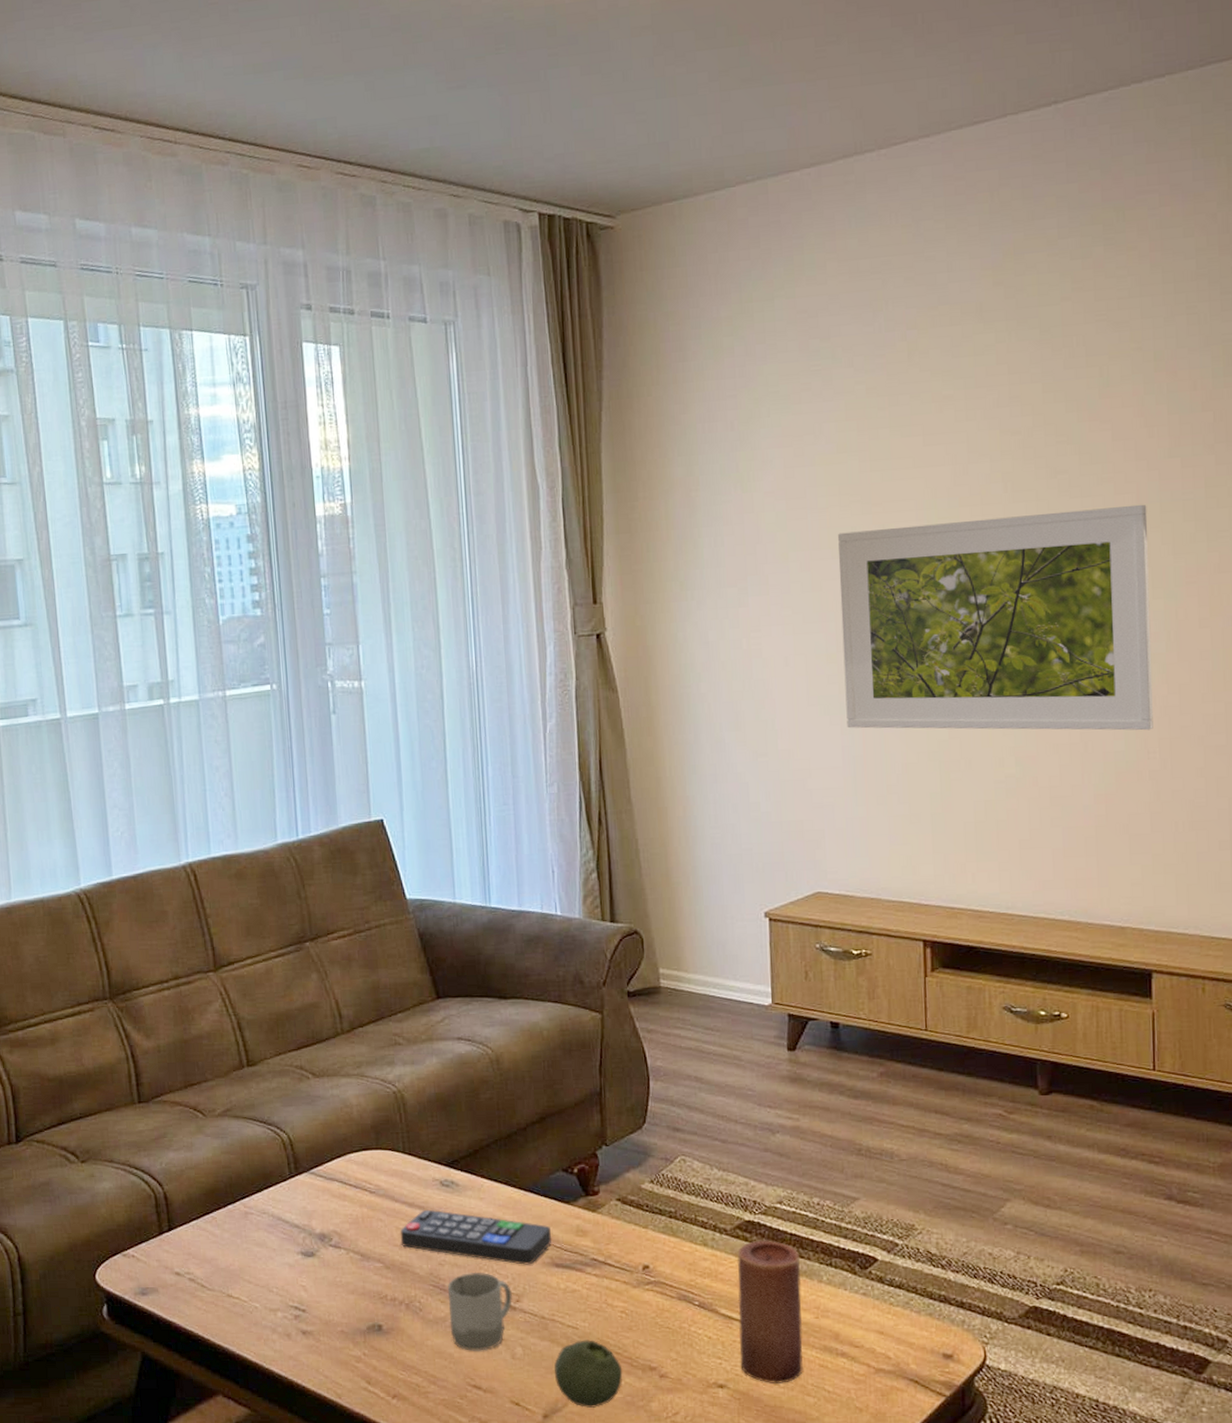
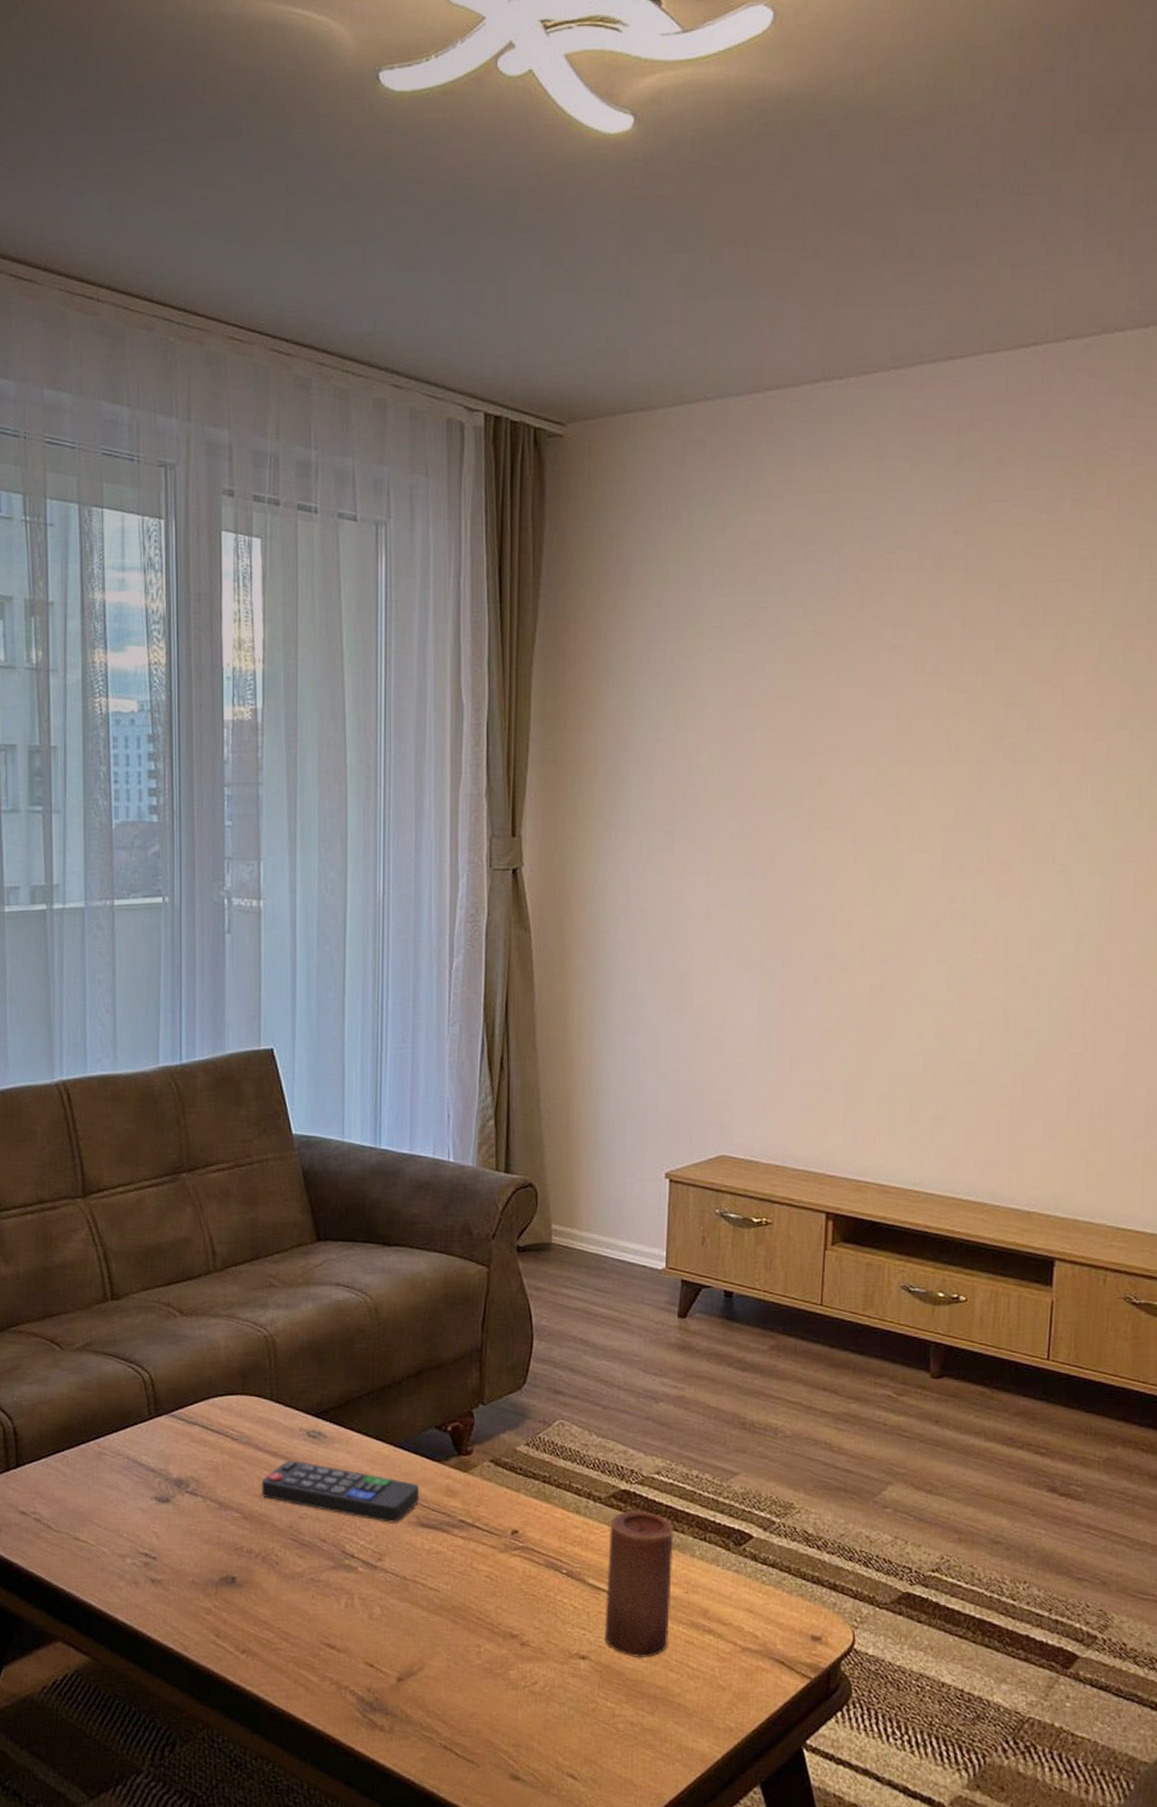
cup: present [448,1272,513,1351] -> none [308,1527,375,1609]
fruit: present [554,1340,623,1408] -> none [413,1603,483,1673]
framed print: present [838,504,1153,731] -> none [766,776,1092,1011]

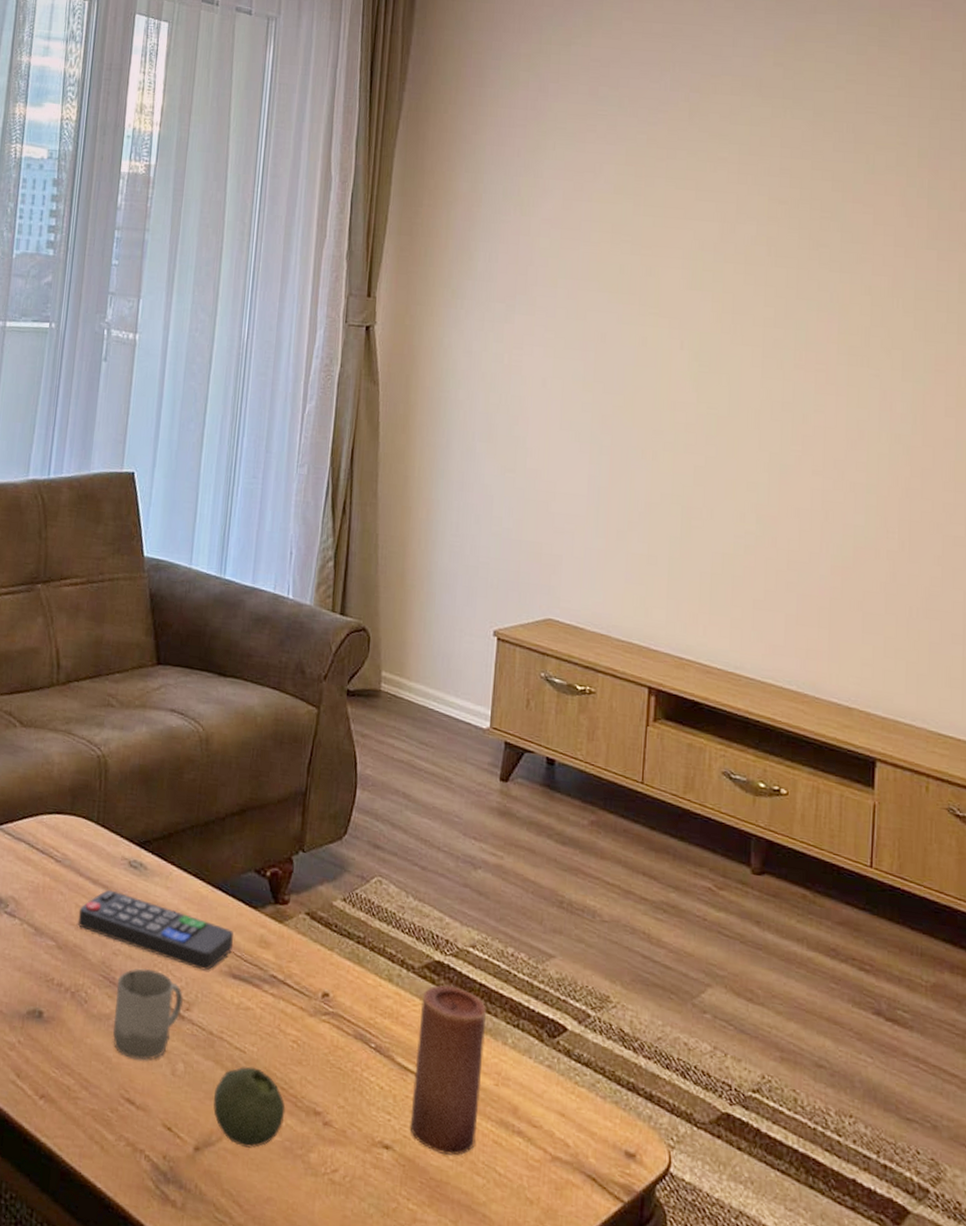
cup: none [308,1527,375,1609] -> present [113,968,184,1061]
fruit: none [413,1603,483,1673] -> present [213,1066,286,1148]

